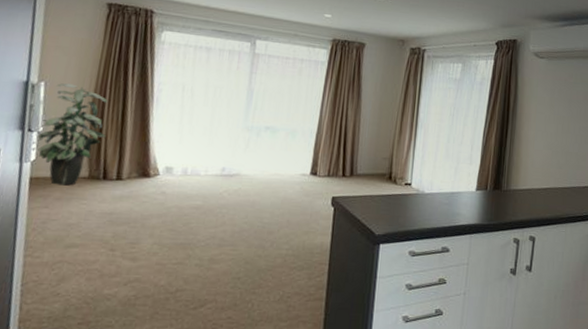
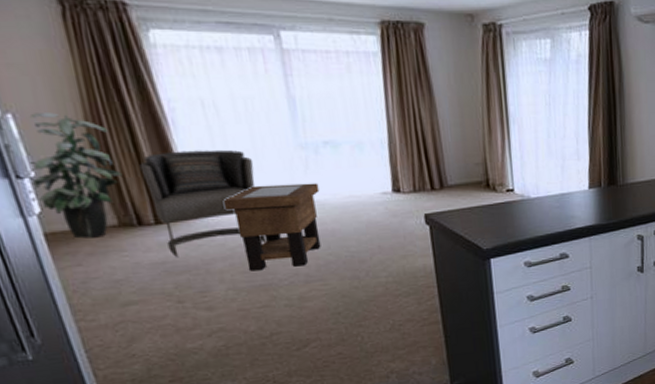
armchair: none [119,122,207,209] -> present [139,149,267,257]
side table: none [174,157,253,231] -> present [224,183,321,272]

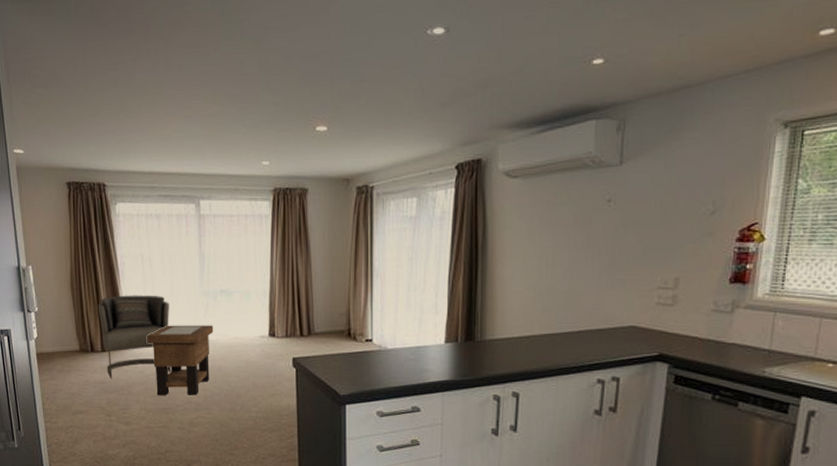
indoor plant: present [29,113,123,239] -> none [36,265,87,359]

